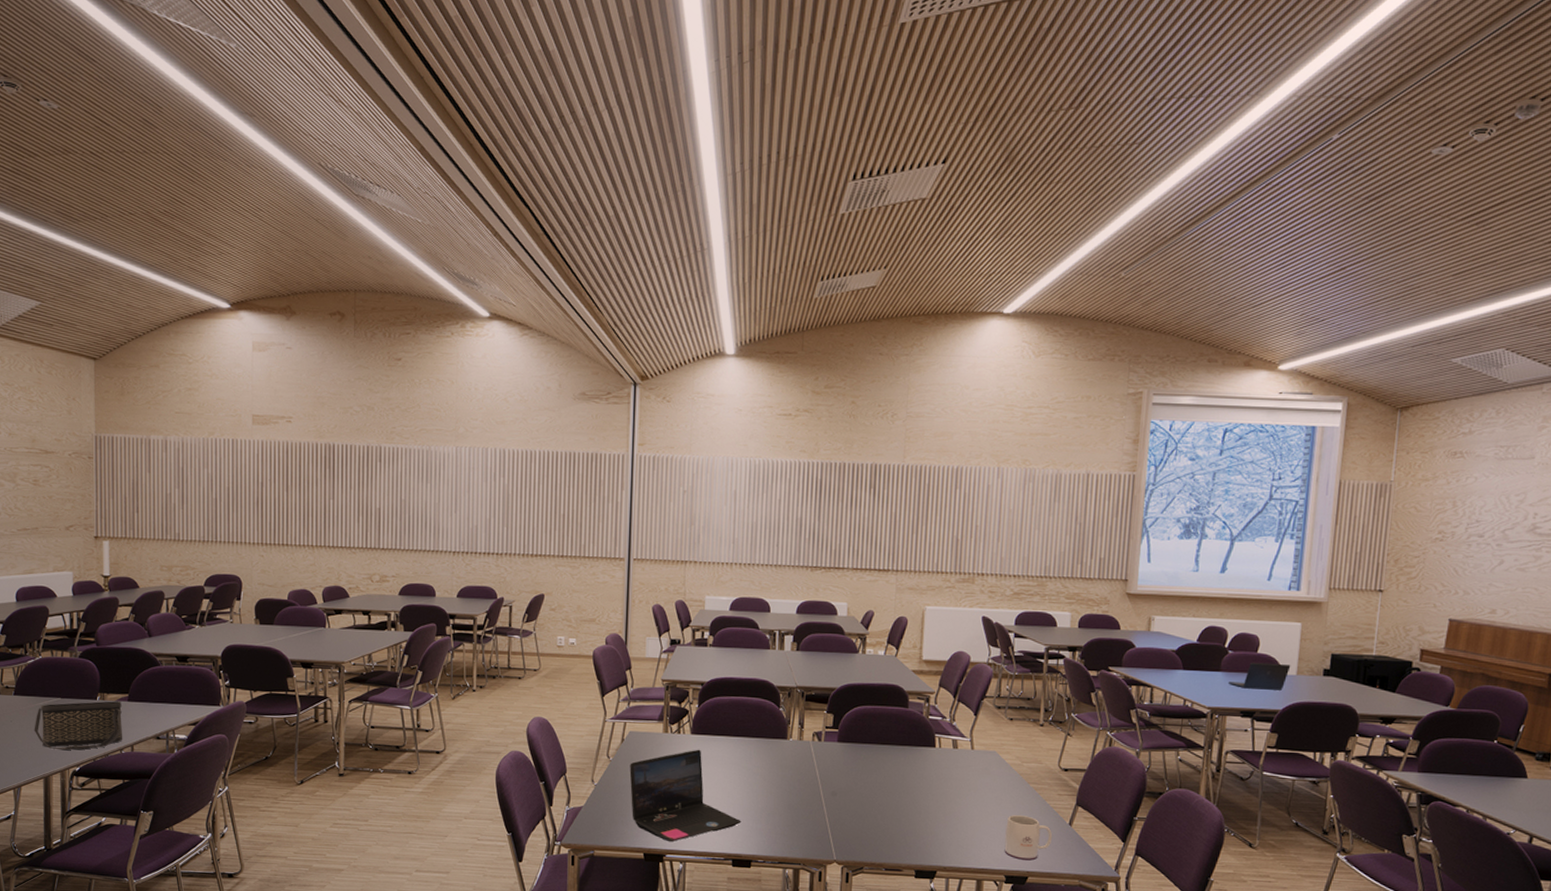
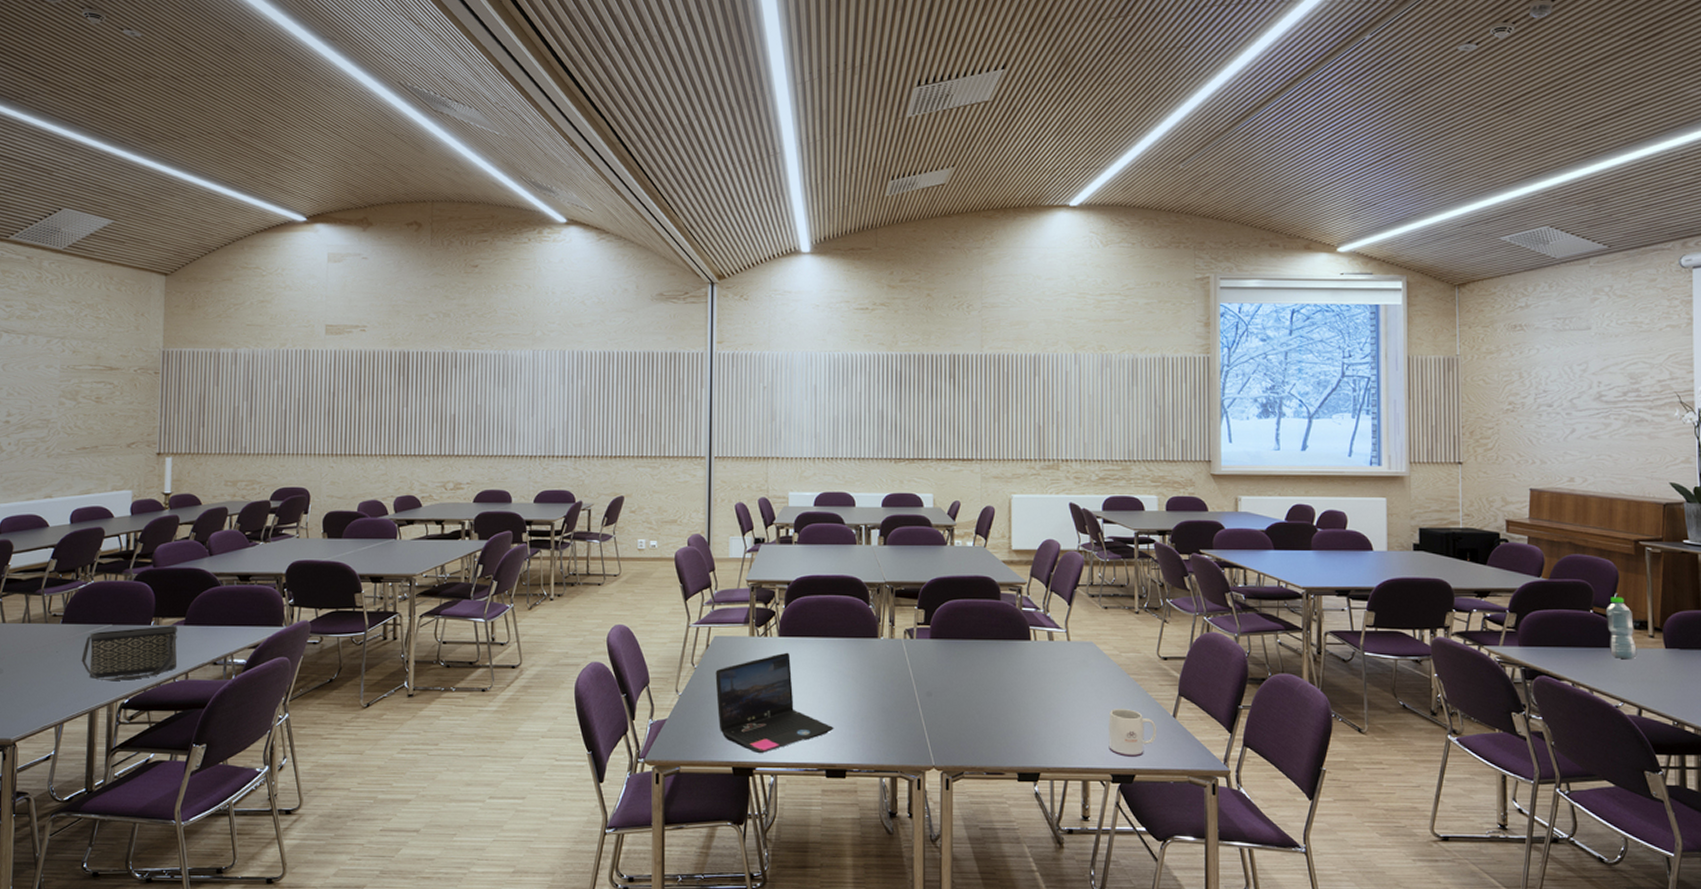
laptop: present [1229,662,1291,690] -> none [1321,539,1381,567]
water bottle: none [1509,728,1537,789] -> present [1605,597,1637,659]

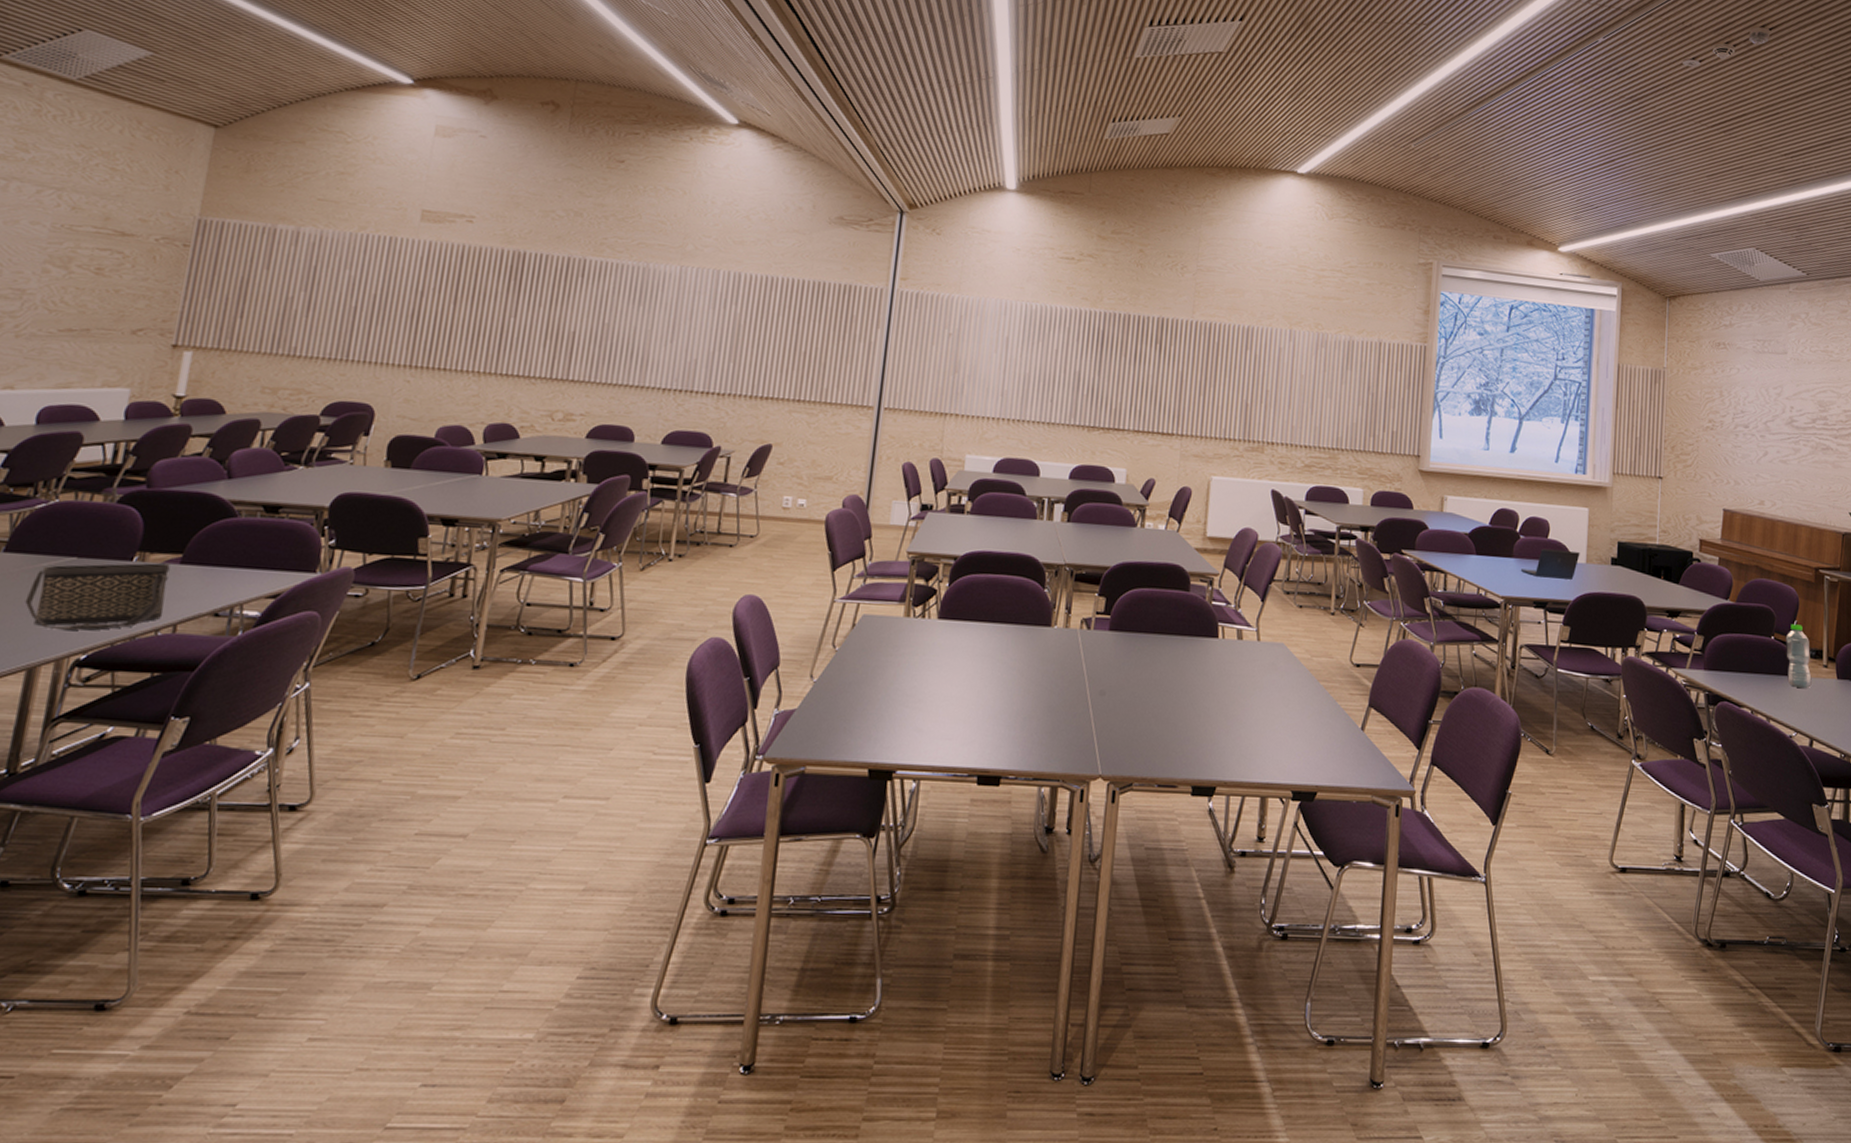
laptop: present [715,652,834,754] -> none [857,637,992,755]
mug: present [1108,709,1157,757] -> none [1291,718,1344,773]
laptop: none [1321,539,1381,567] -> present [1521,548,1580,580]

